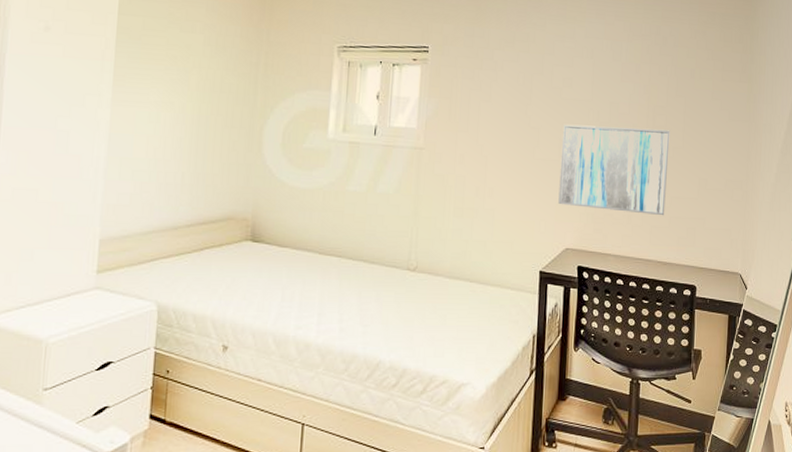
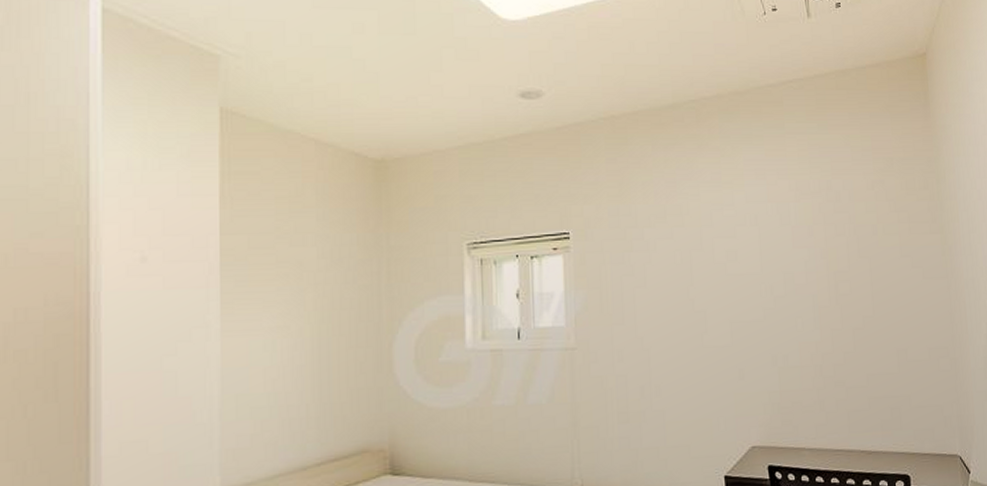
wall art: present [558,124,670,216] -> none [733,297,862,398]

